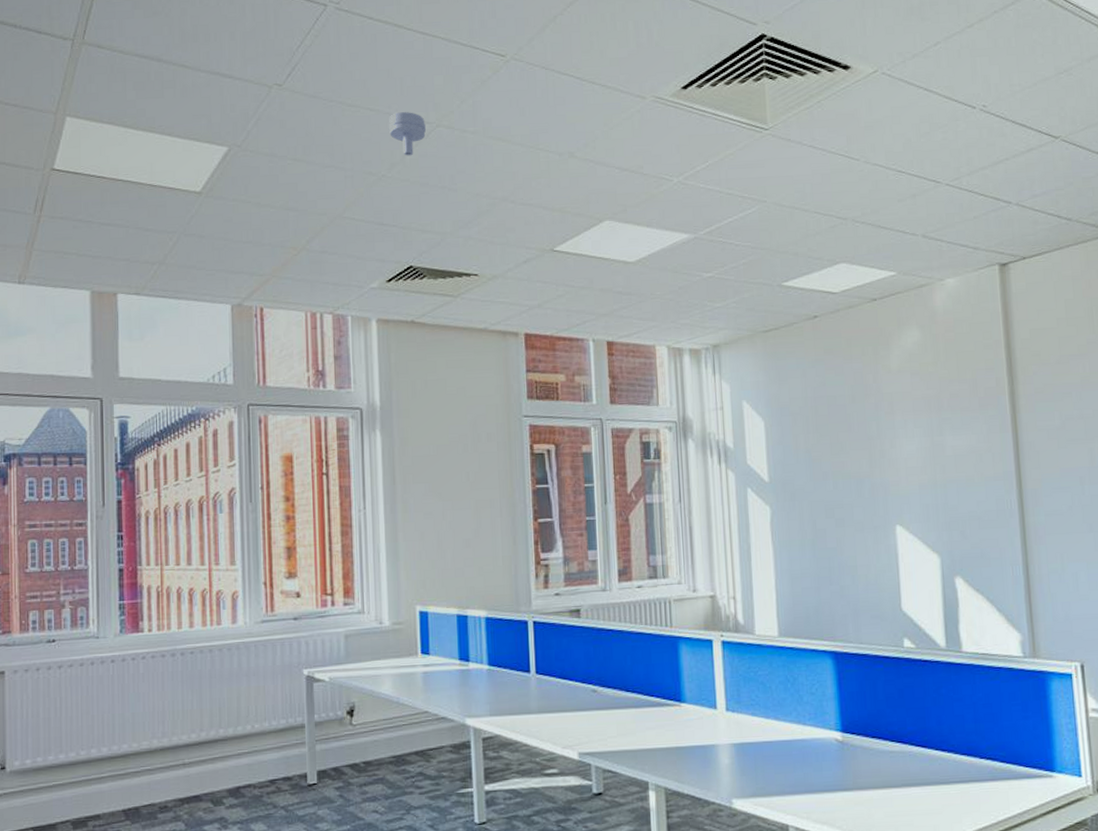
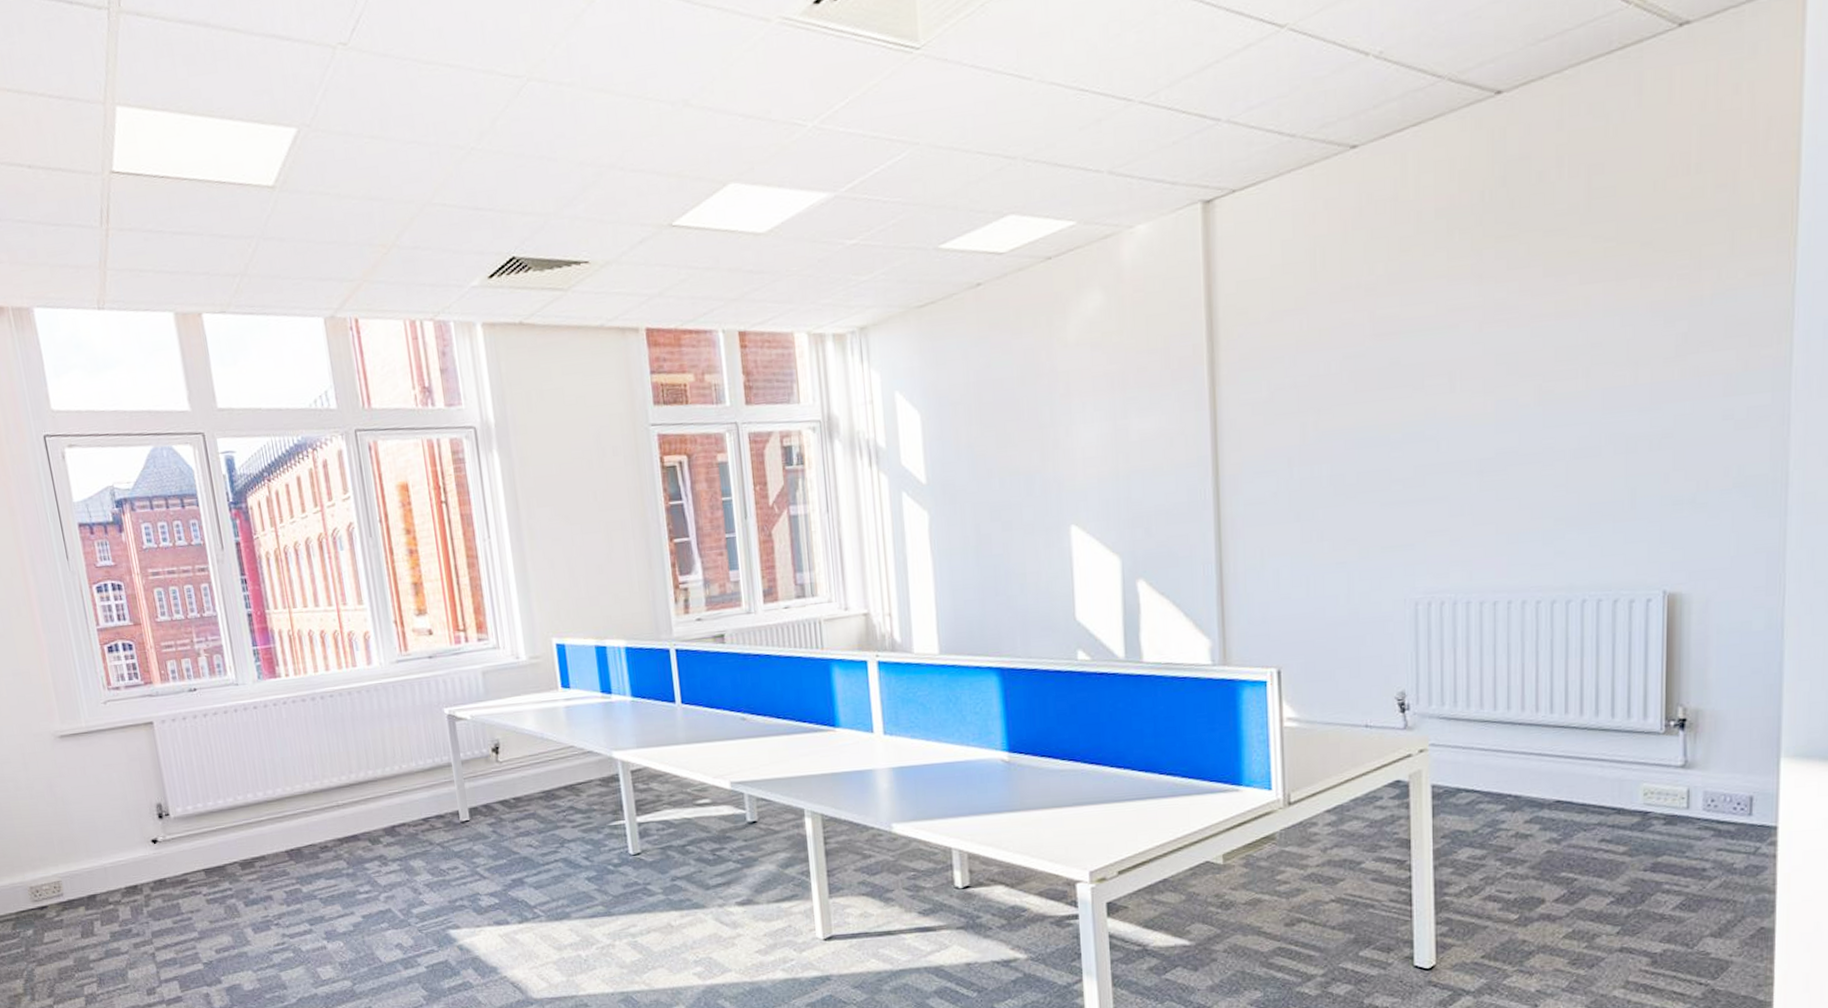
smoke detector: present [389,112,426,156] -> none [472,64,516,122]

